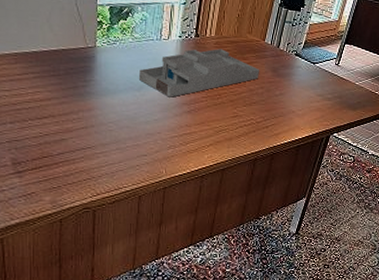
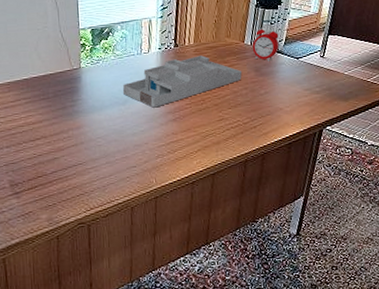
alarm clock: none [272,24,298,63] -> present [252,23,280,61]

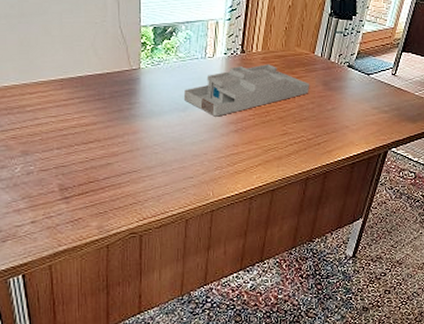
alarm clock: present [252,23,280,61] -> none [322,35,351,76]

